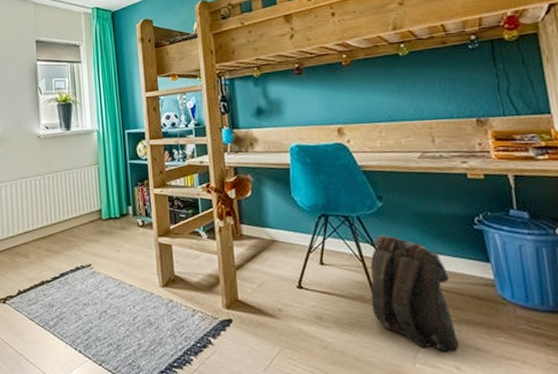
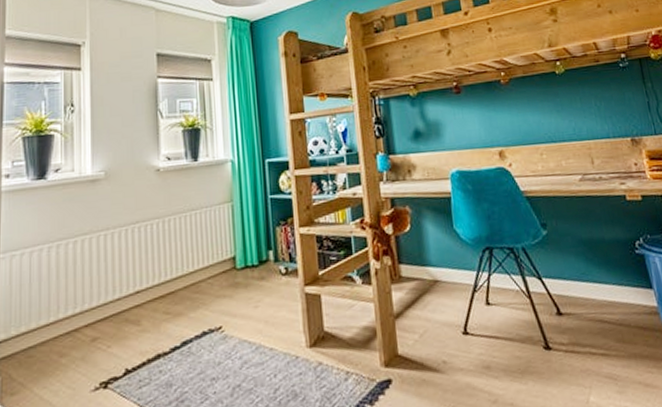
backpack: present [370,235,459,353] -> none [537,266,630,393]

